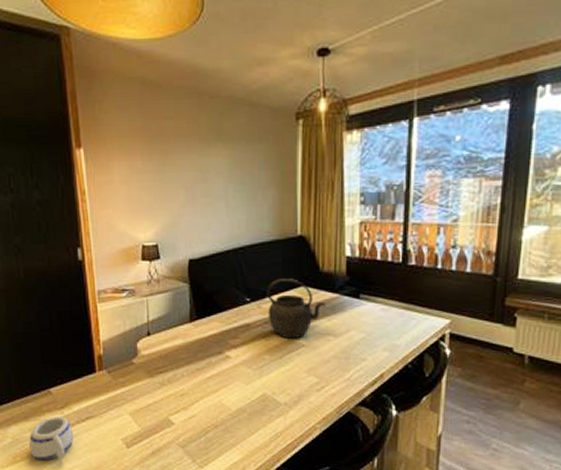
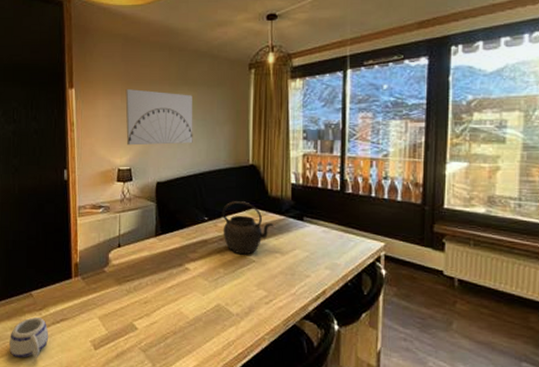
wall art: none [146,148,230,217] -> present [125,89,193,146]

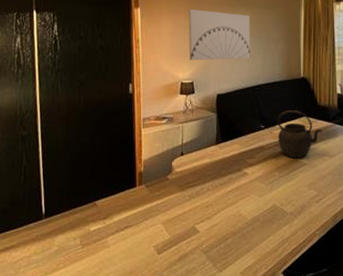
mug: present [9,317,49,358] -> none [73,226,113,267]

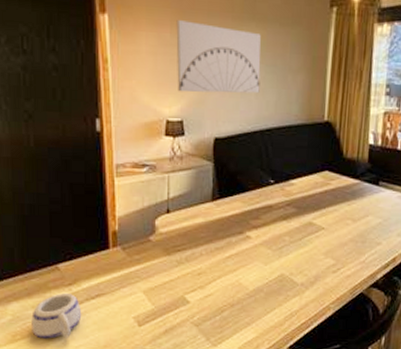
mug: none [73,226,113,267] -> present [31,293,82,339]
kettle: present [277,110,323,159] -> none [290,162,348,222]

